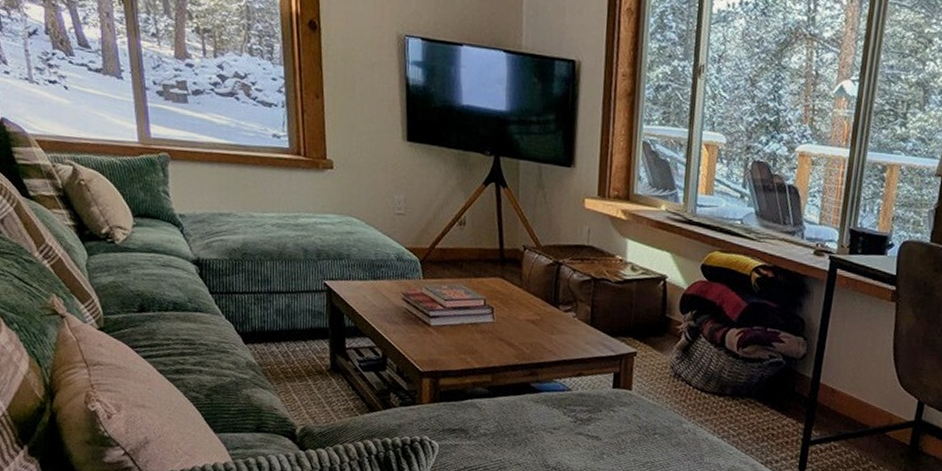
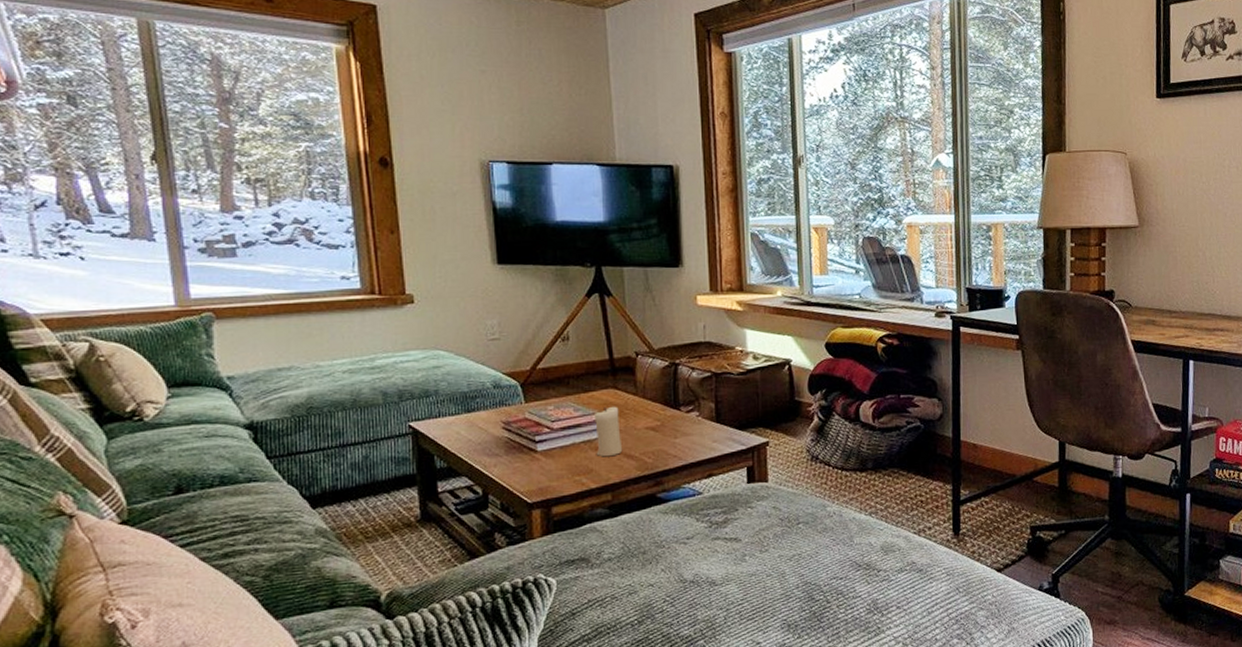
candle: none [481,294,505,342] -> present [595,406,623,457]

